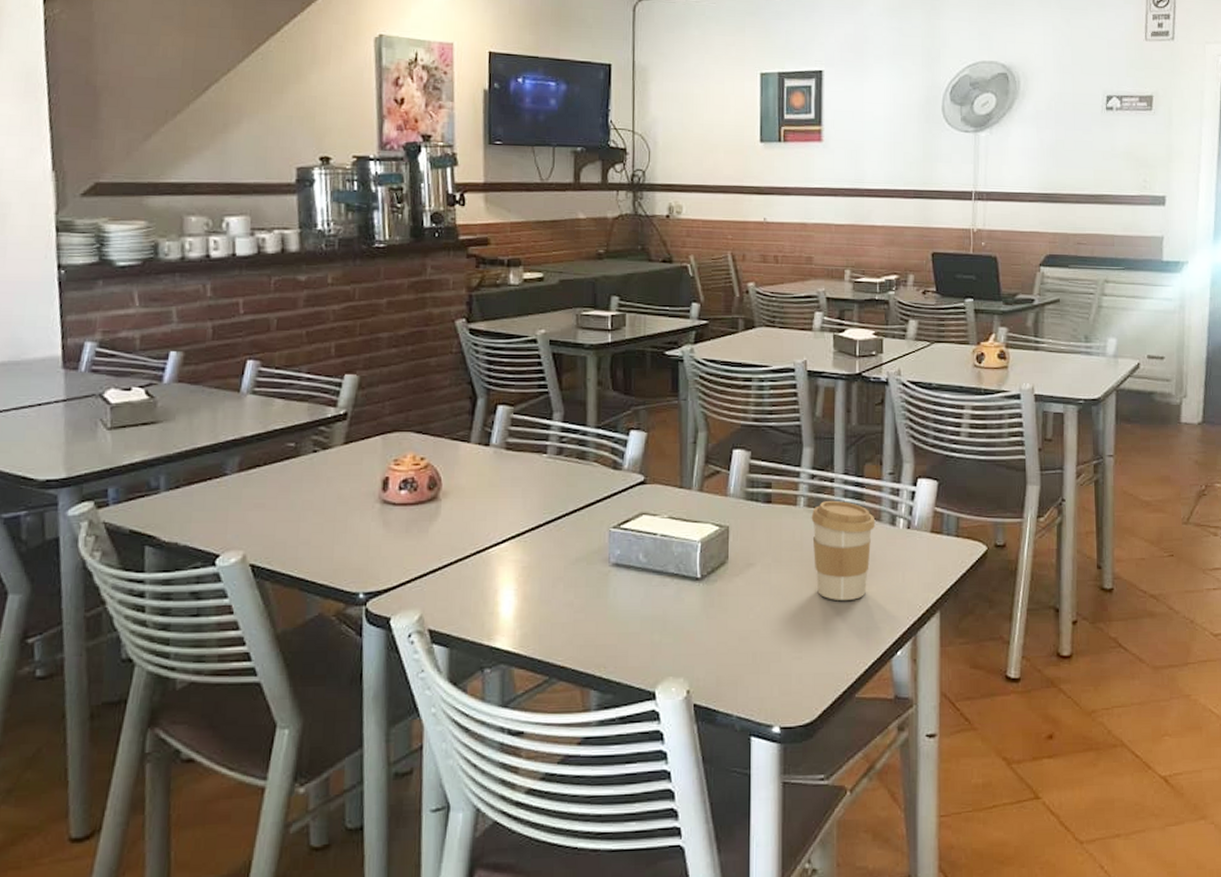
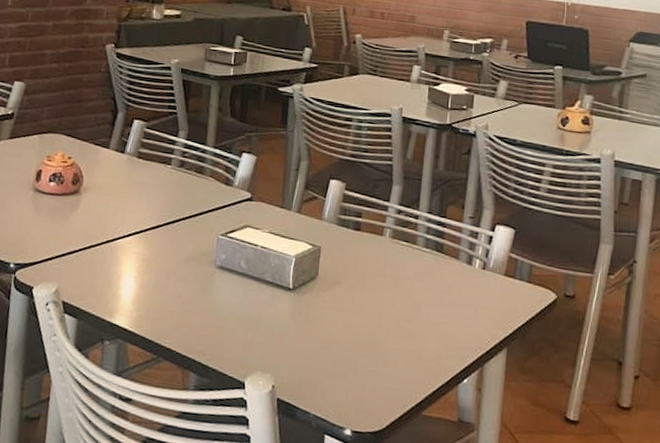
coffee cup: present [811,501,876,600] -> none [394,235,454,327]

